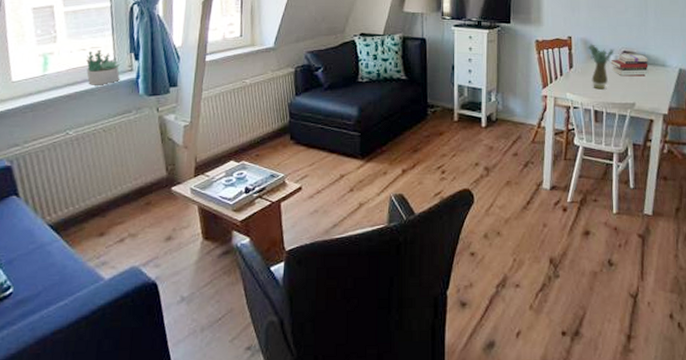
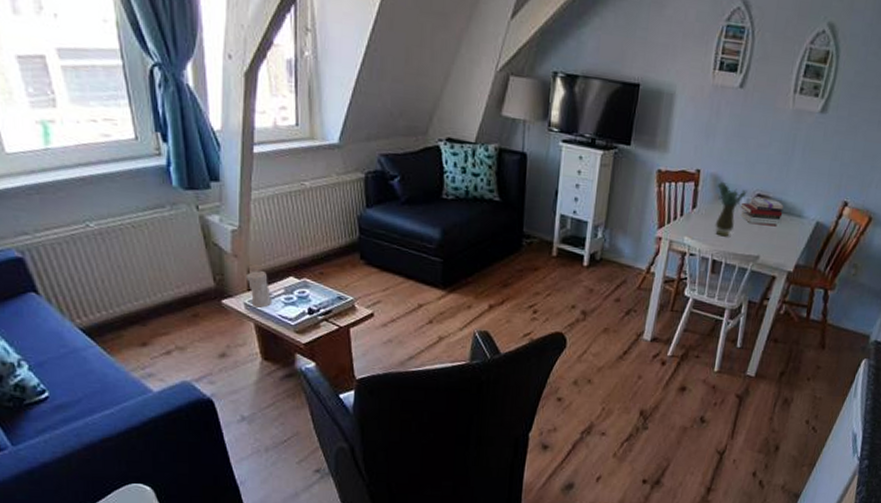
succulent plant: present [86,49,120,85] -> none [99,123,146,171]
candle: none [194,159,214,191] -> present [246,271,271,308]

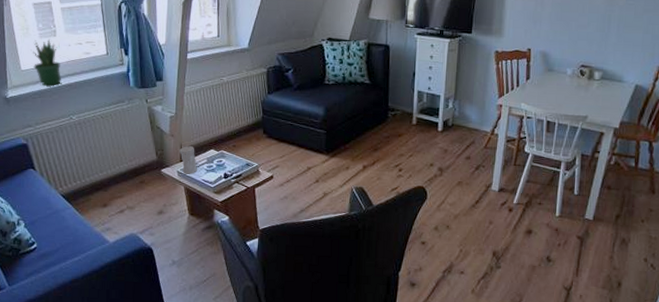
planter: none [22,110,69,179] -> present [33,39,61,86]
vase: present [715,181,748,237] -> none [546,57,573,102]
books: present [740,197,784,227] -> none [567,68,605,91]

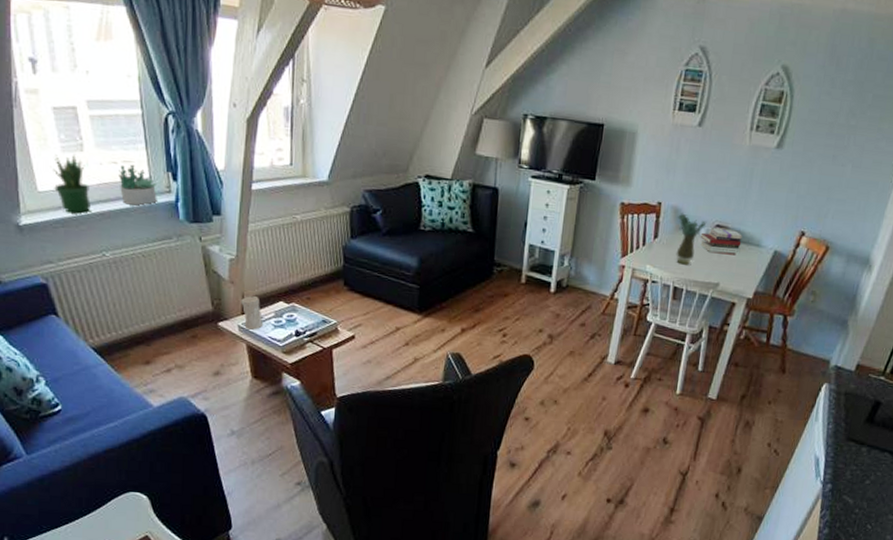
succulent plant: none [83,44,113,77] -> present [119,164,157,206]
vase: none [546,57,573,102] -> present [676,213,707,265]
books: none [567,68,605,91] -> present [700,228,743,256]

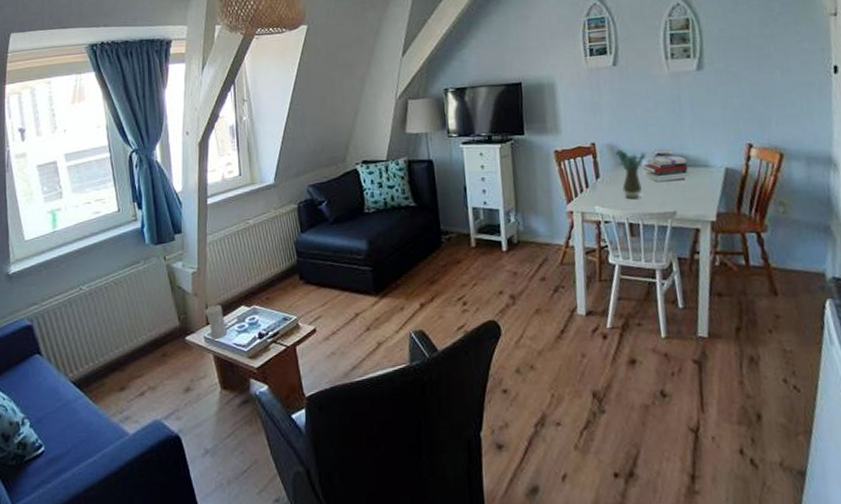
planter: present [53,154,91,214] -> none [37,202,69,255]
succulent plant: present [119,164,157,206] -> none [92,201,126,239]

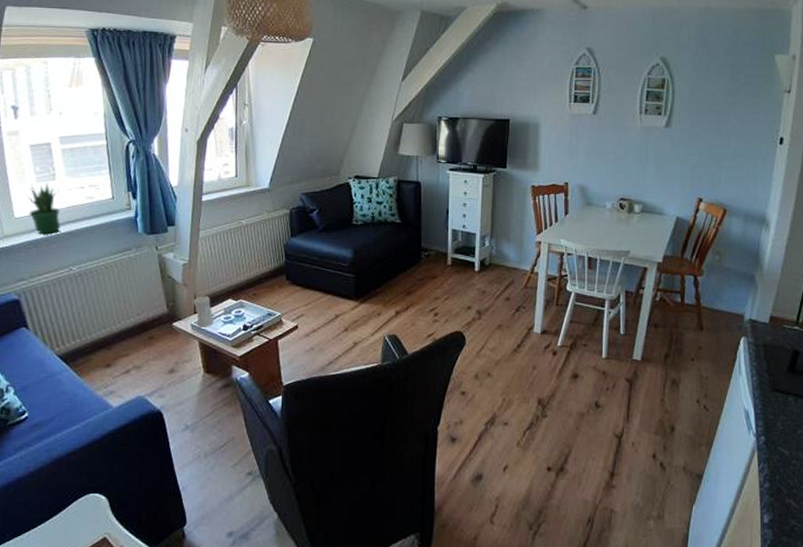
planter: none [37,202,69,255] -> present [28,183,60,235]
vase: present [615,149,646,200] -> none [584,190,611,237]
books: present [643,155,690,182] -> none [607,201,645,224]

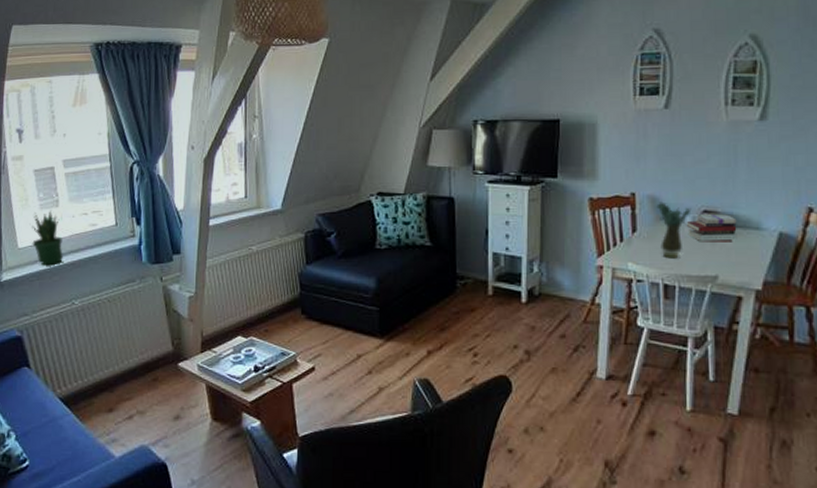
candle: present [193,296,213,327] -> none [200,333,221,368]
vase: none [584,190,611,237] -> present [656,202,692,259]
books: none [607,201,645,224] -> present [686,214,737,242]

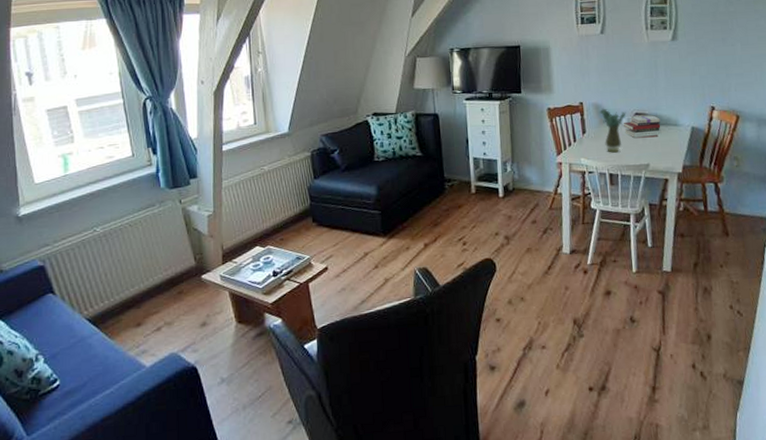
planter: present [32,210,63,266] -> none [48,146,82,198]

